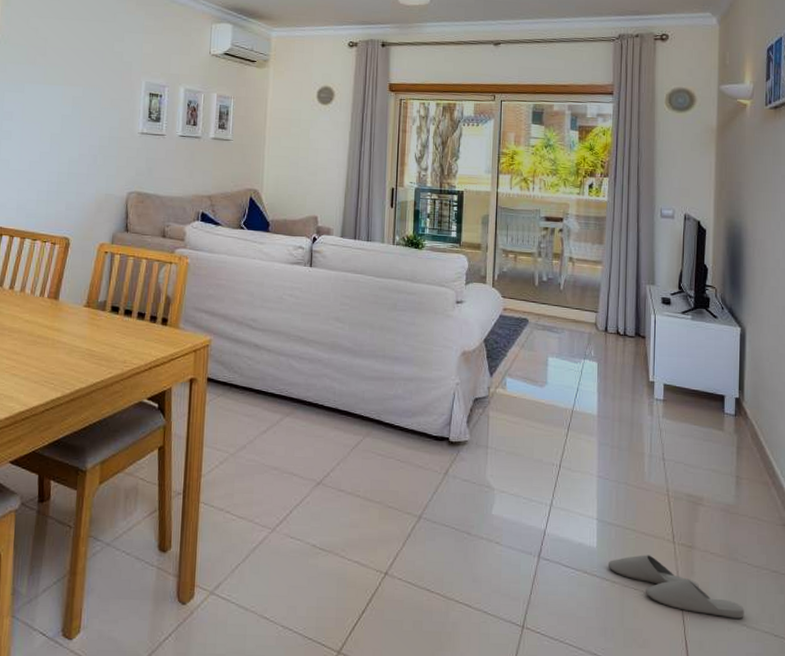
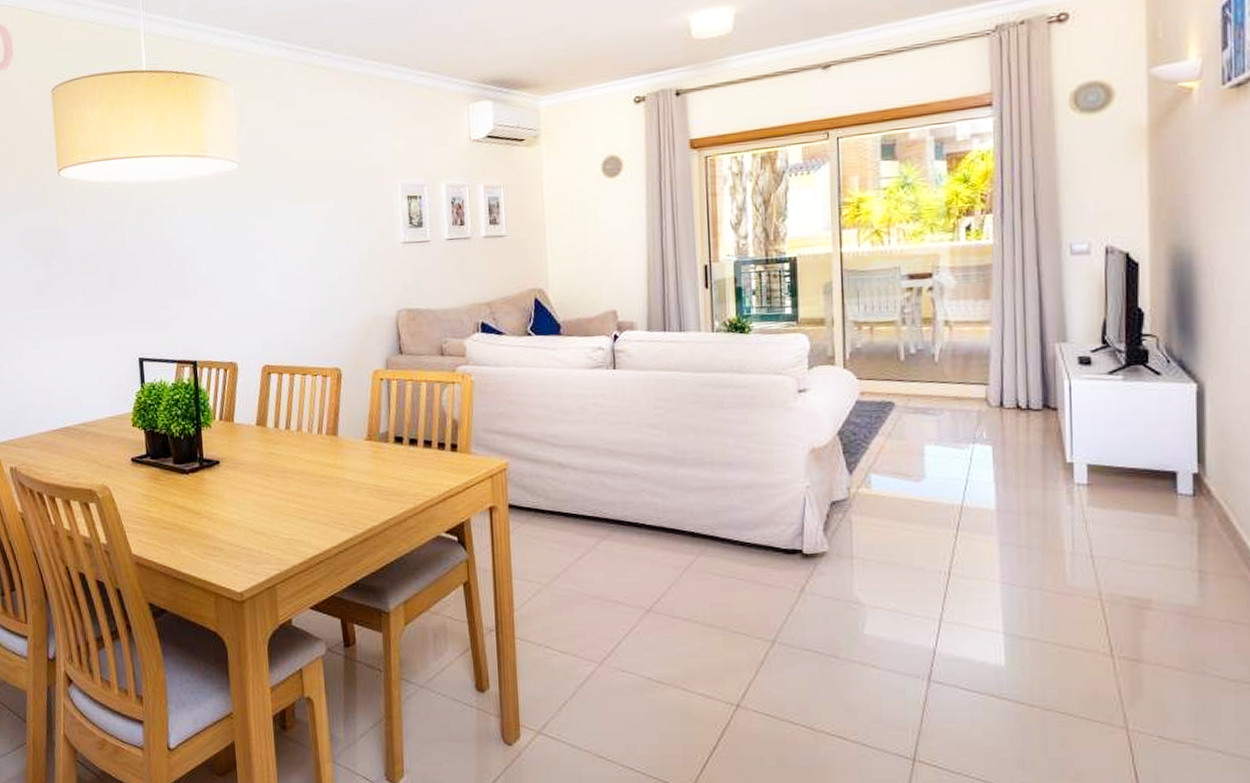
slippers: present [607,555,744,619] -> none [1021,672,1218,744]

